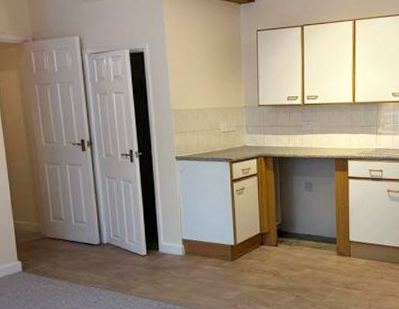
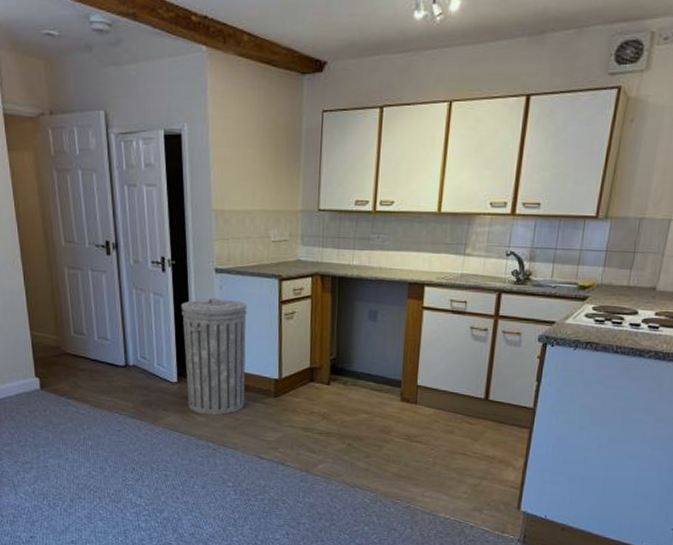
trash can: none [148,180,206,281] -> present [181,297,247,416]

